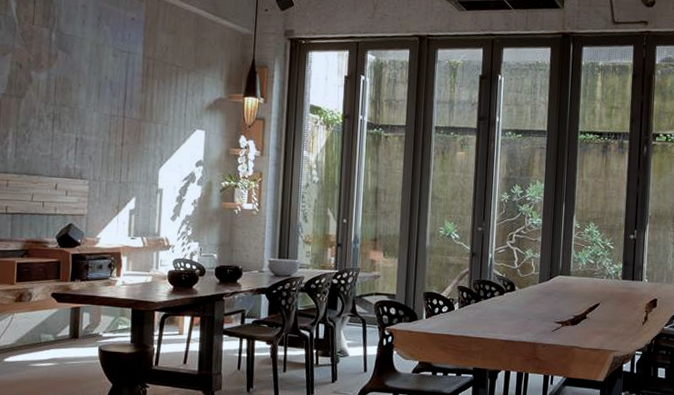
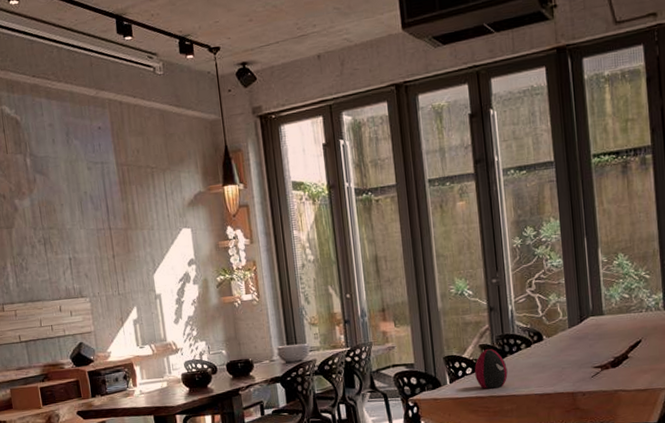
decorative egg: none [450,291,480,329] -> present [474,349,508,389]

